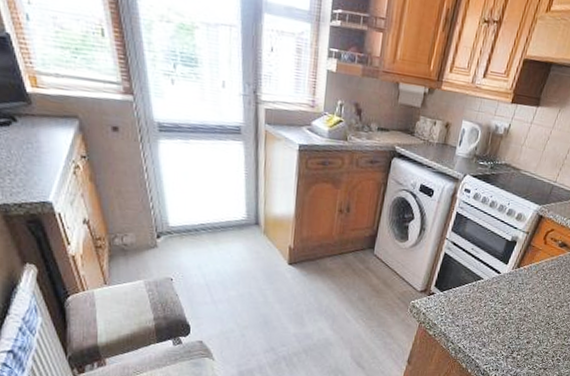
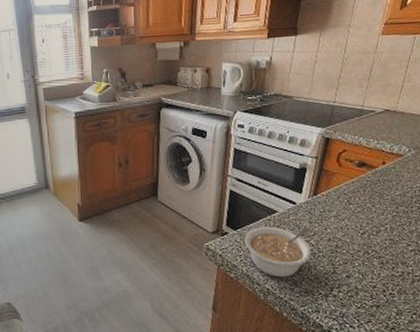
legume: none [448,291,507,339] -> present [245,226,313,278]

